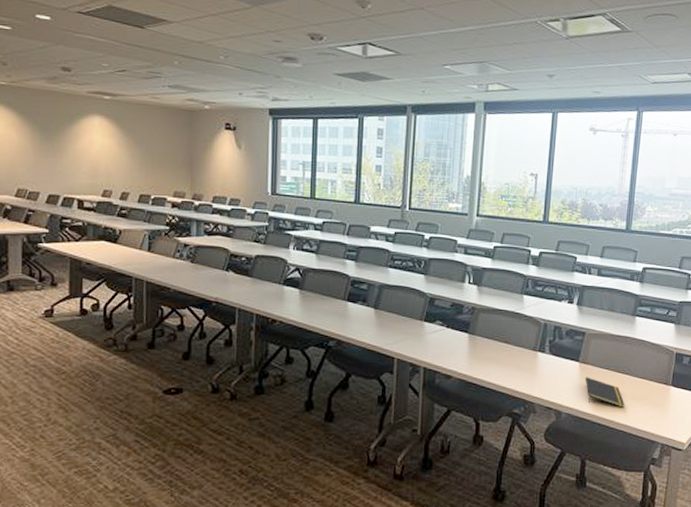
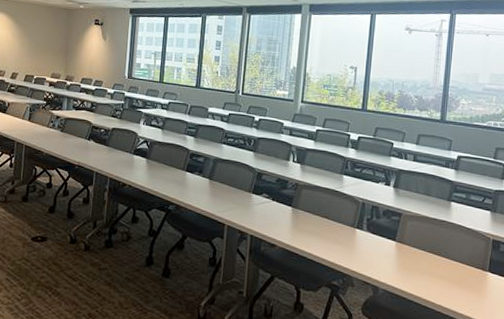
notepad: present [585,377,625,408] -> none [401,256,441,289]

